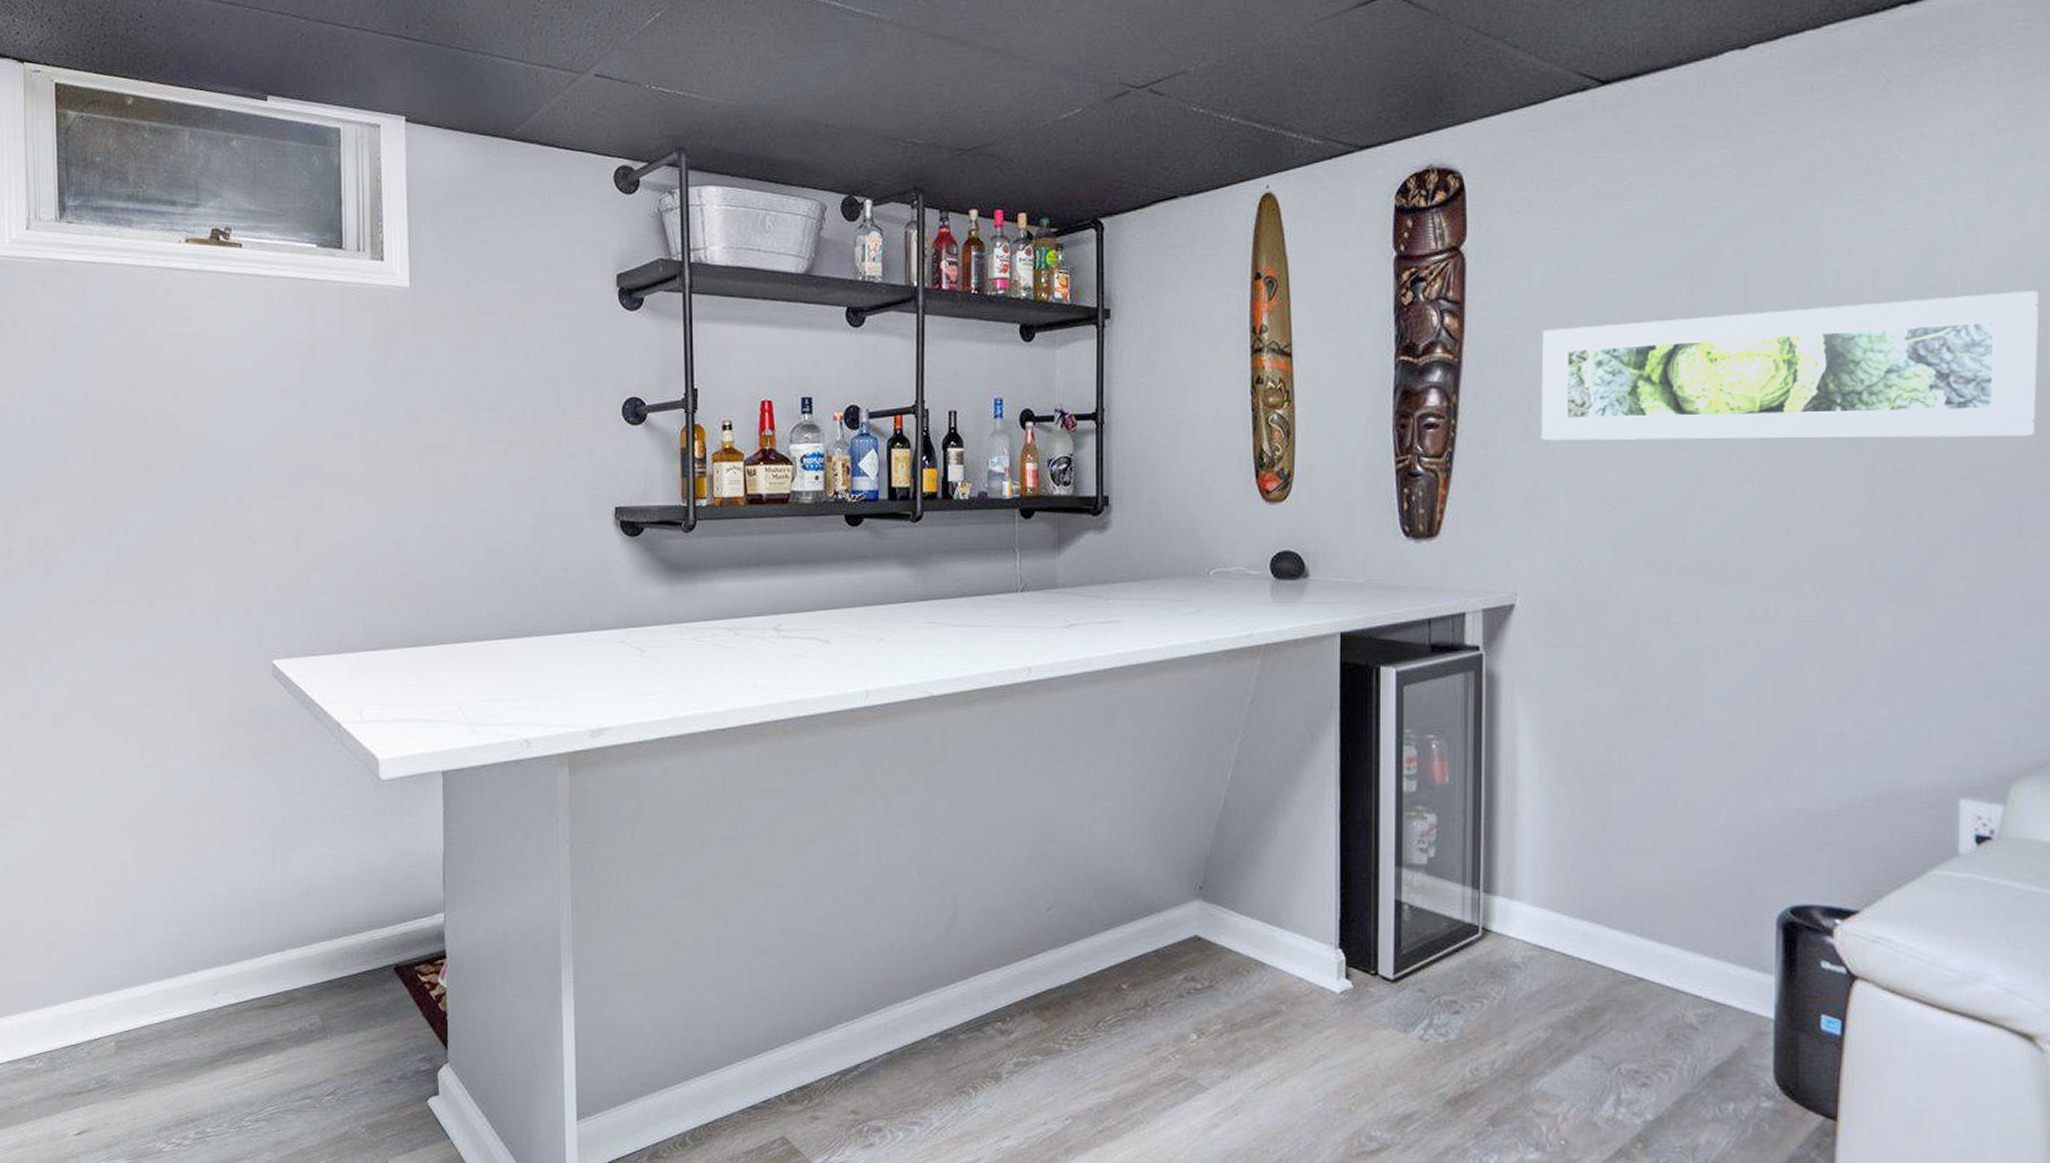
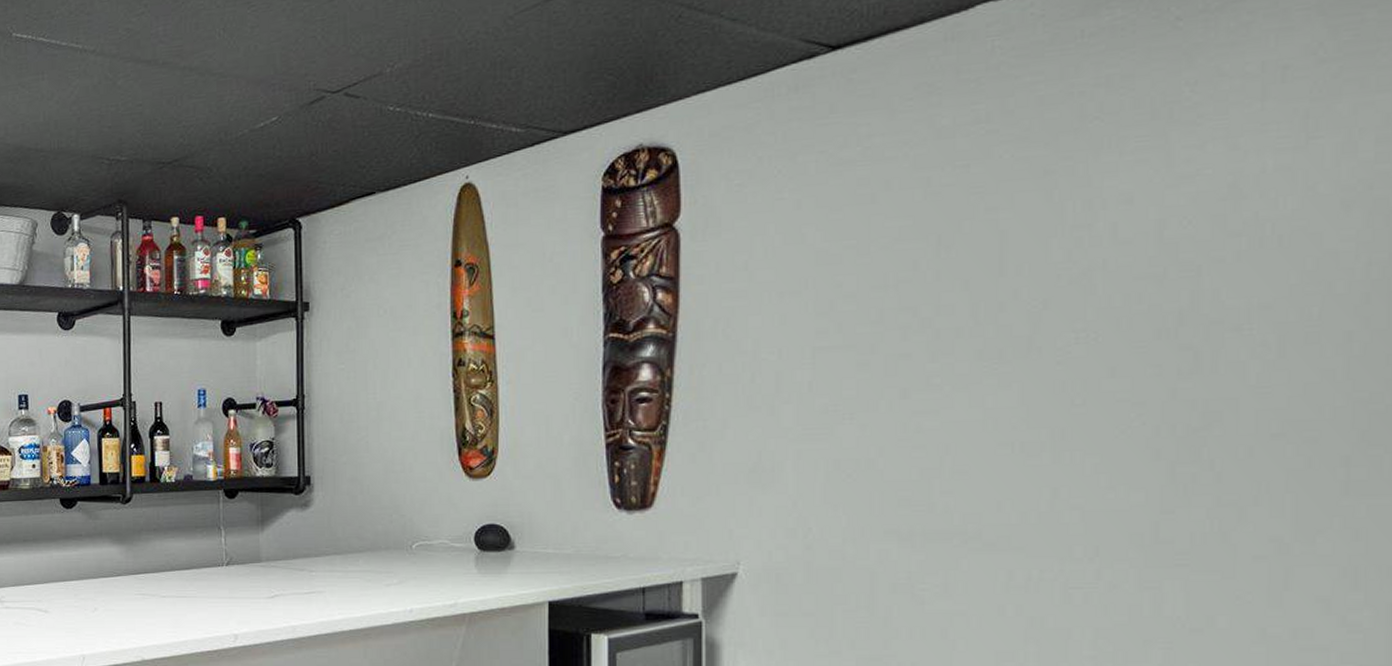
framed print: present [1541,290,2039,441] -> none [765,230,1372,411]

